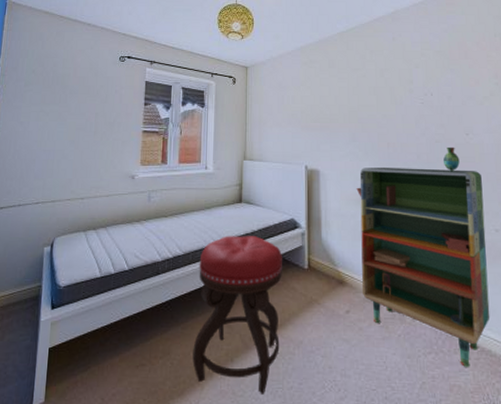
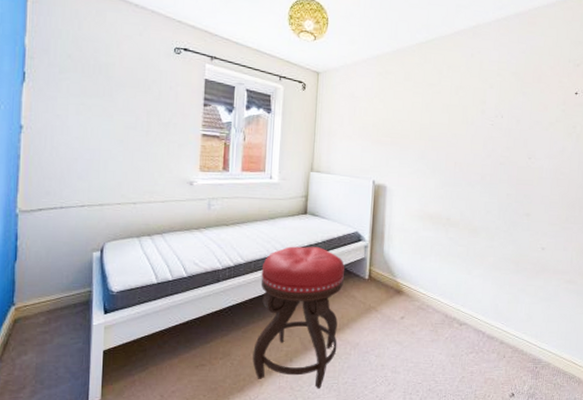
shelving unit: present [356,147,490,367] -> none [417,169,537,364]

